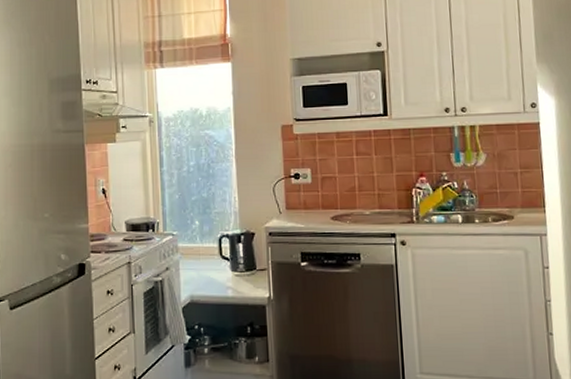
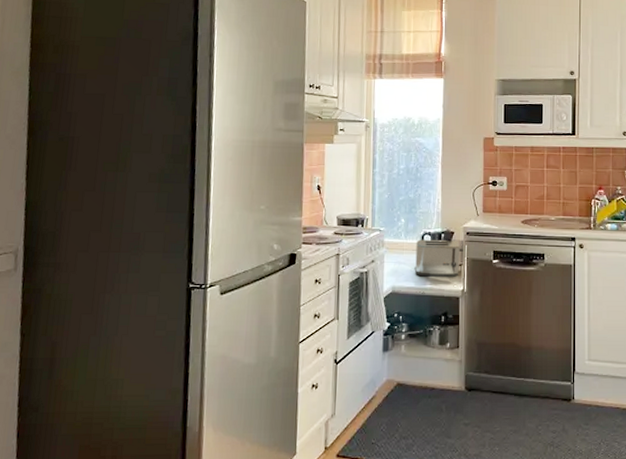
toaster: none [213,242,267,284] -> present [414,239,463,277]

